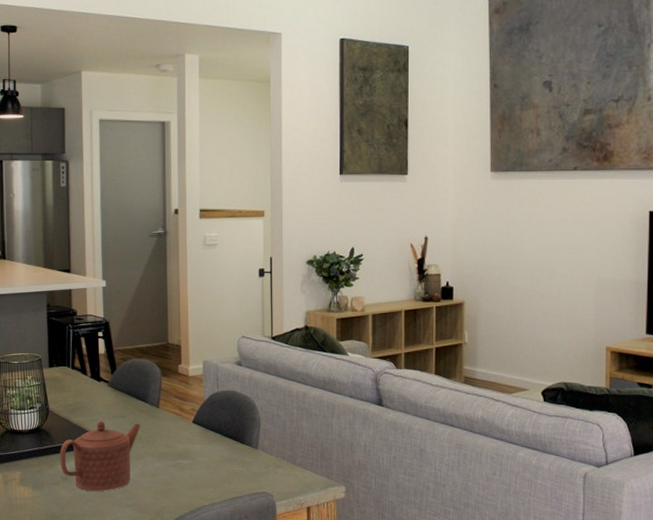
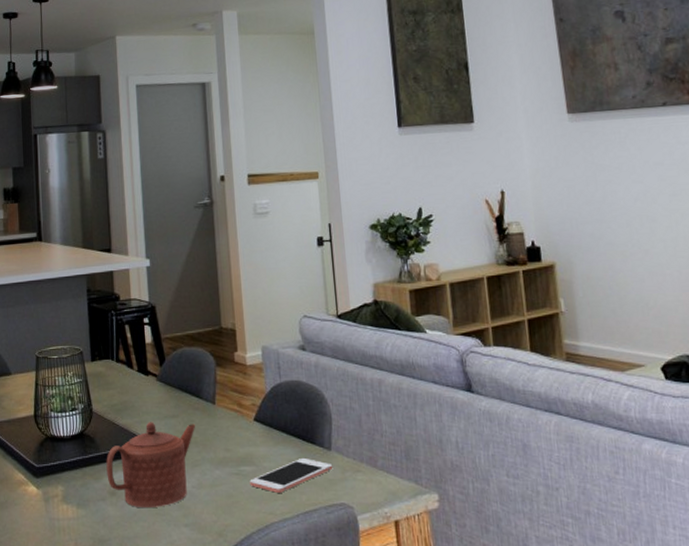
cell phone: none [186,454,258,482] -> present [250,457,333,493]

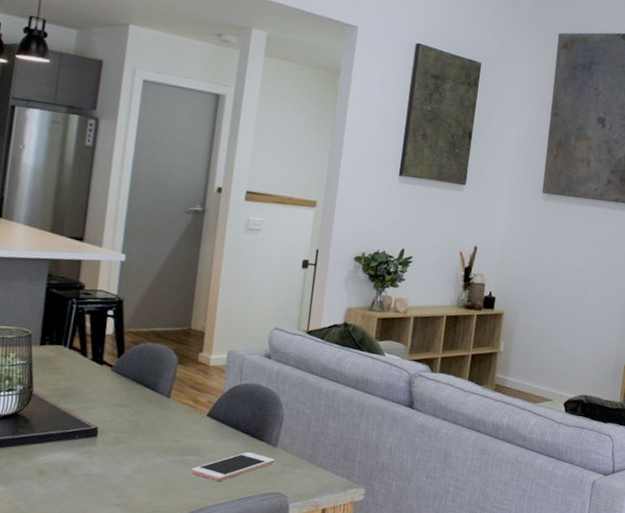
teapot: present [106,422,196,507] -> none [37,408,146,488]

